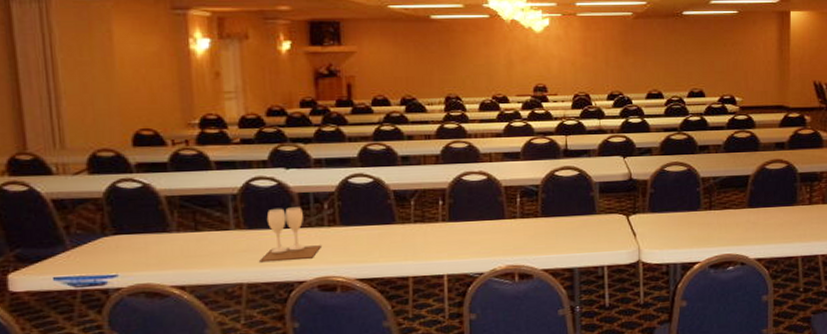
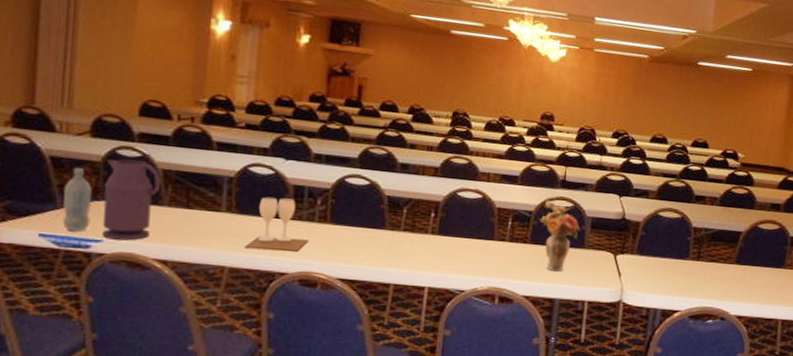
water bottle: none [71,207,103,270] -> present [62,168,92,231]
water jug: none [108,191,166,273] -> present [102,159,162,241]
flower arrangement: none [545,172,590,241] -> present [537,200,581,272]

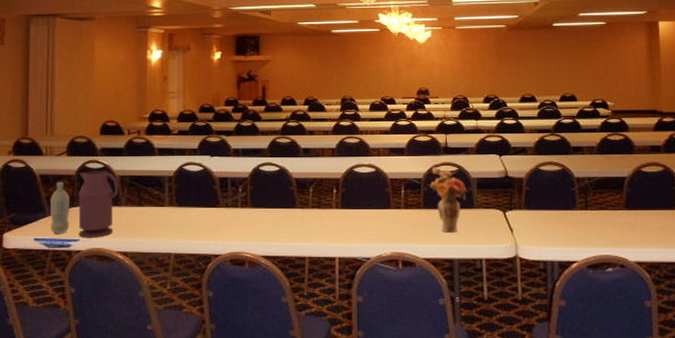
wineglass: present [245,196,308,252] -> none [185,189,234,235]

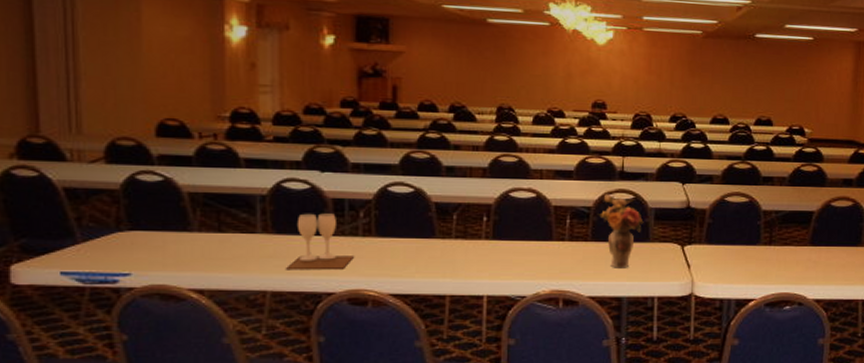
water bottle: present [50,182,70,233] -> none [83,198,115,265]
water jug: present [78,171,119,238] -> none [125,185,188,272]
wineglass: none [185,189,234,235] -> present [286,213,354,269]

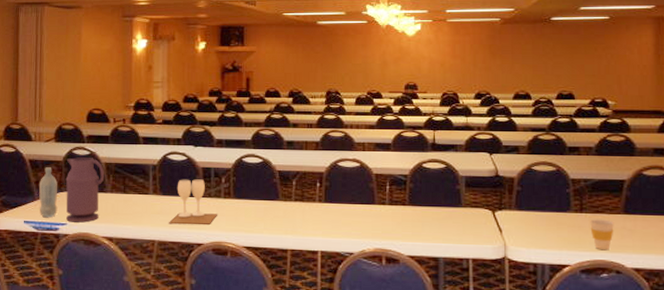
water bottle: none [83,198,115,265] -> present [39,167,58,217]
water jug: none [125,185,188,272] -> present [65,157,105,223]
flower arrangement: present [597,194,644,268] -> none [413,164,456,231]
cup: none [777,251,800,283] -> present [590,219,614,251]

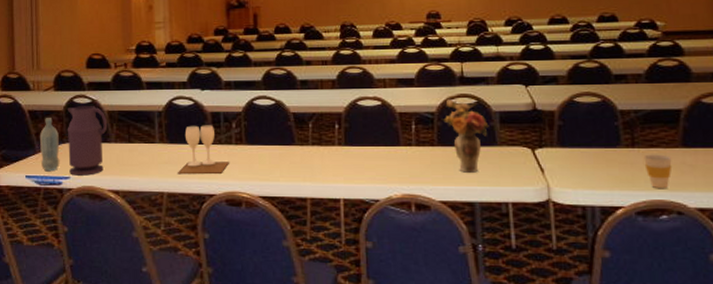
flower arrangement: none [413,164,456,231] -> present [441,99,489,173]

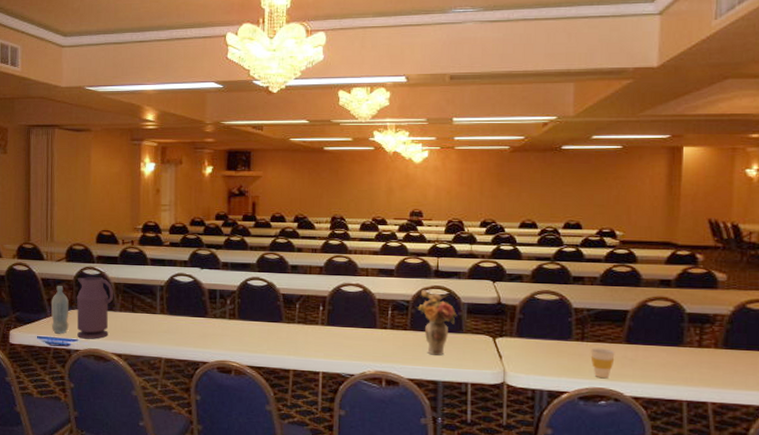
wineglass: present [178,125,229,173] -> none [175,300,222,344]

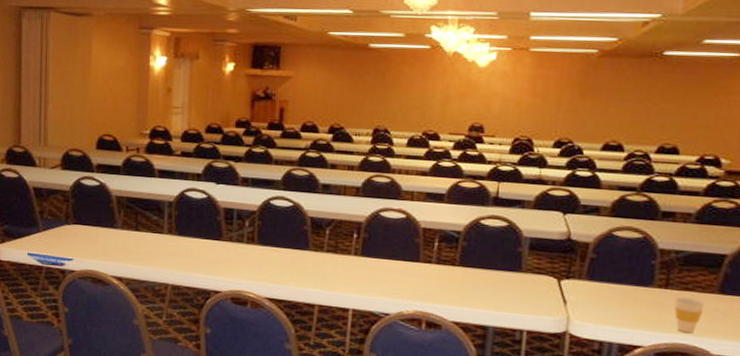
water bottle: present [51,286,69,333] -> none [43,197,64,251]
water jug: present [76,277,114,339] -> none [72,188,116,260]
flower arrangement: present [415,290,457,356] -> none [466,219,517,297]

